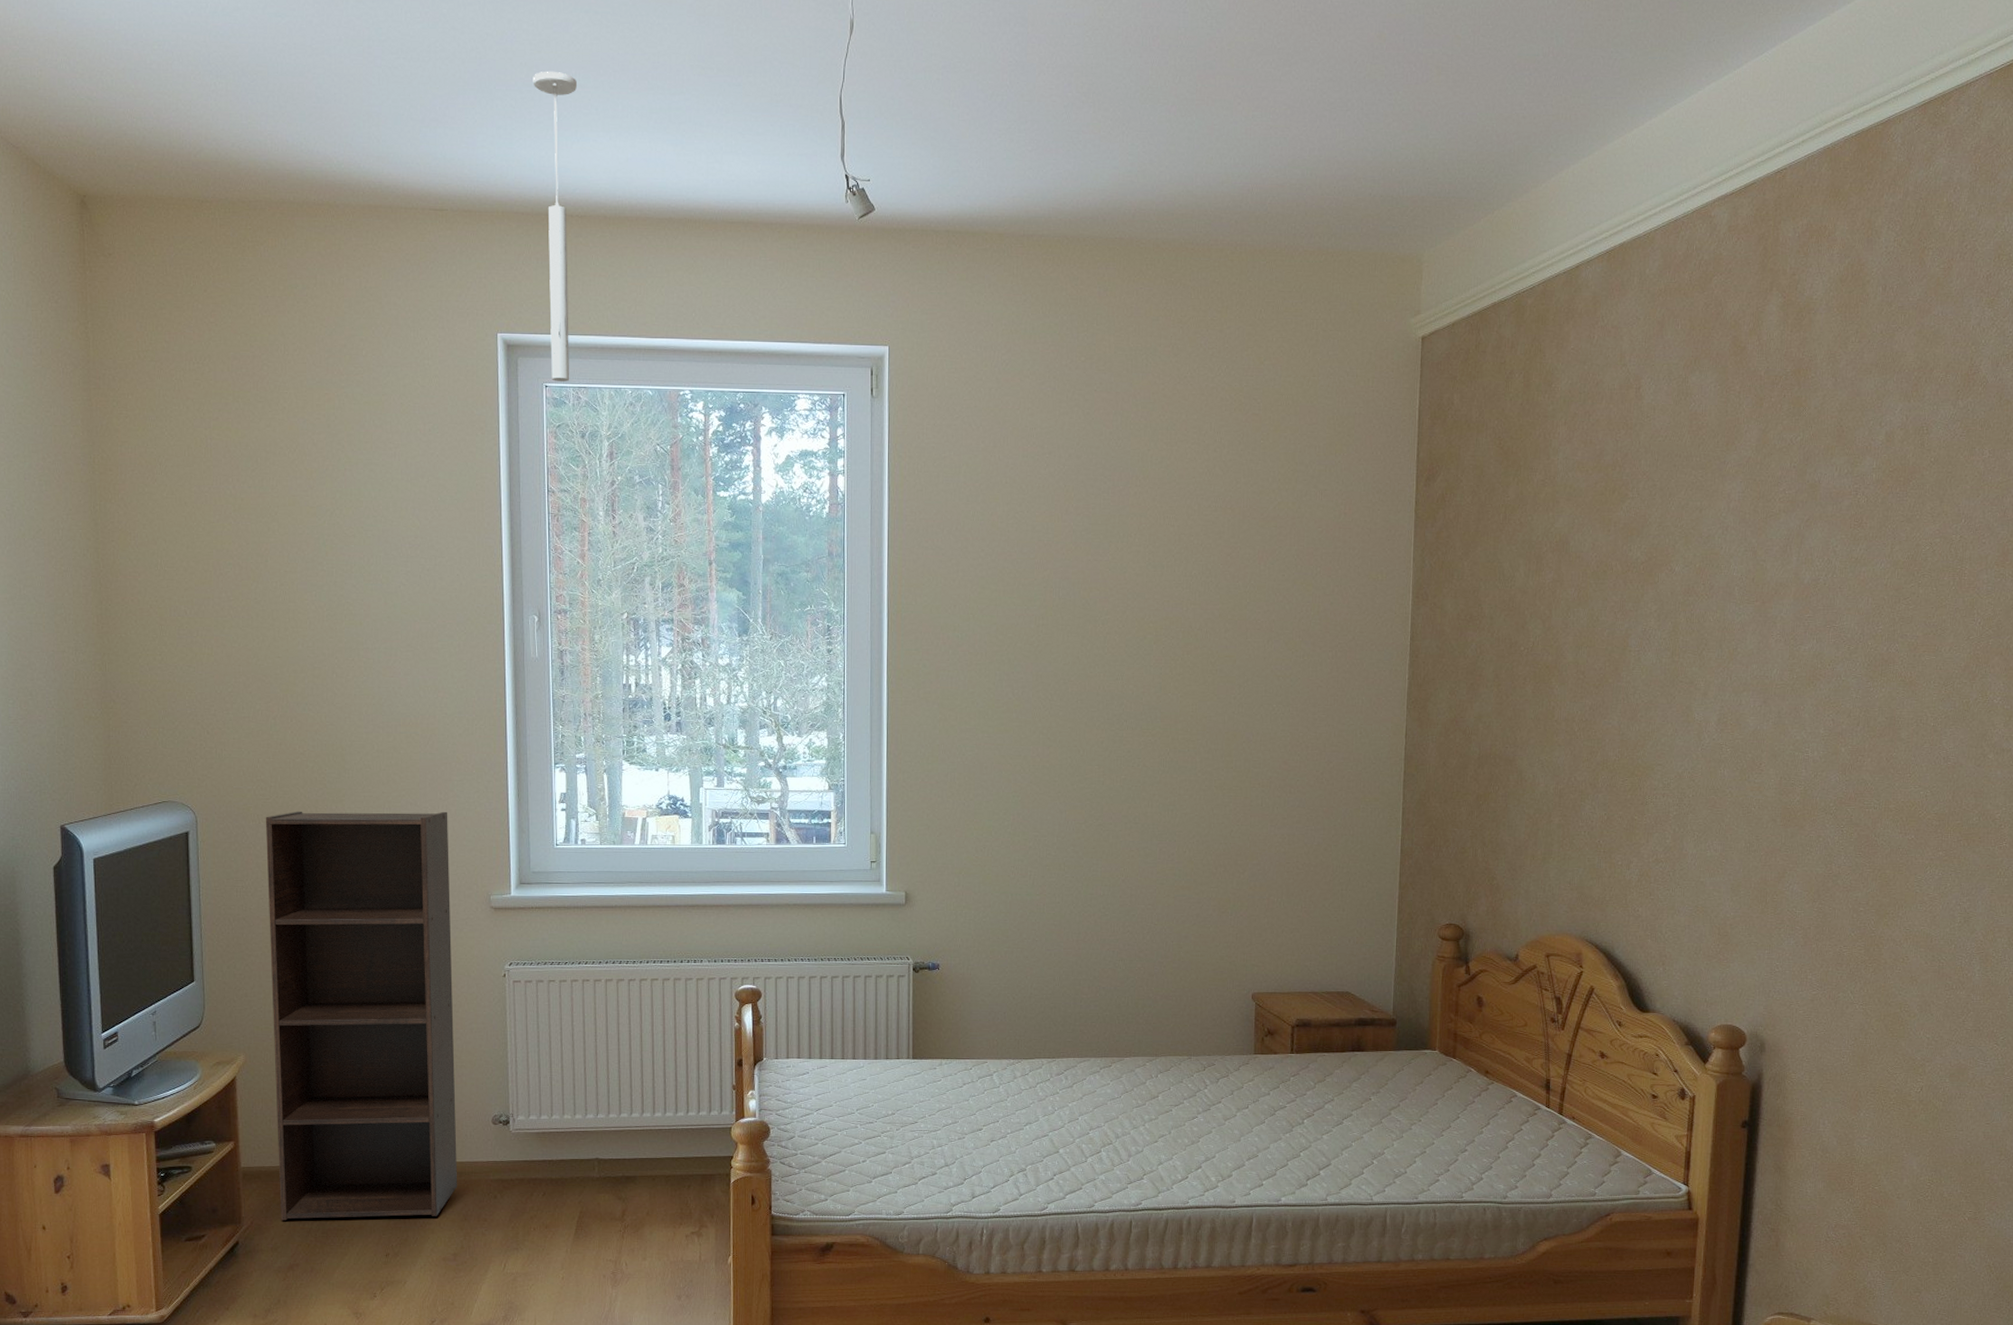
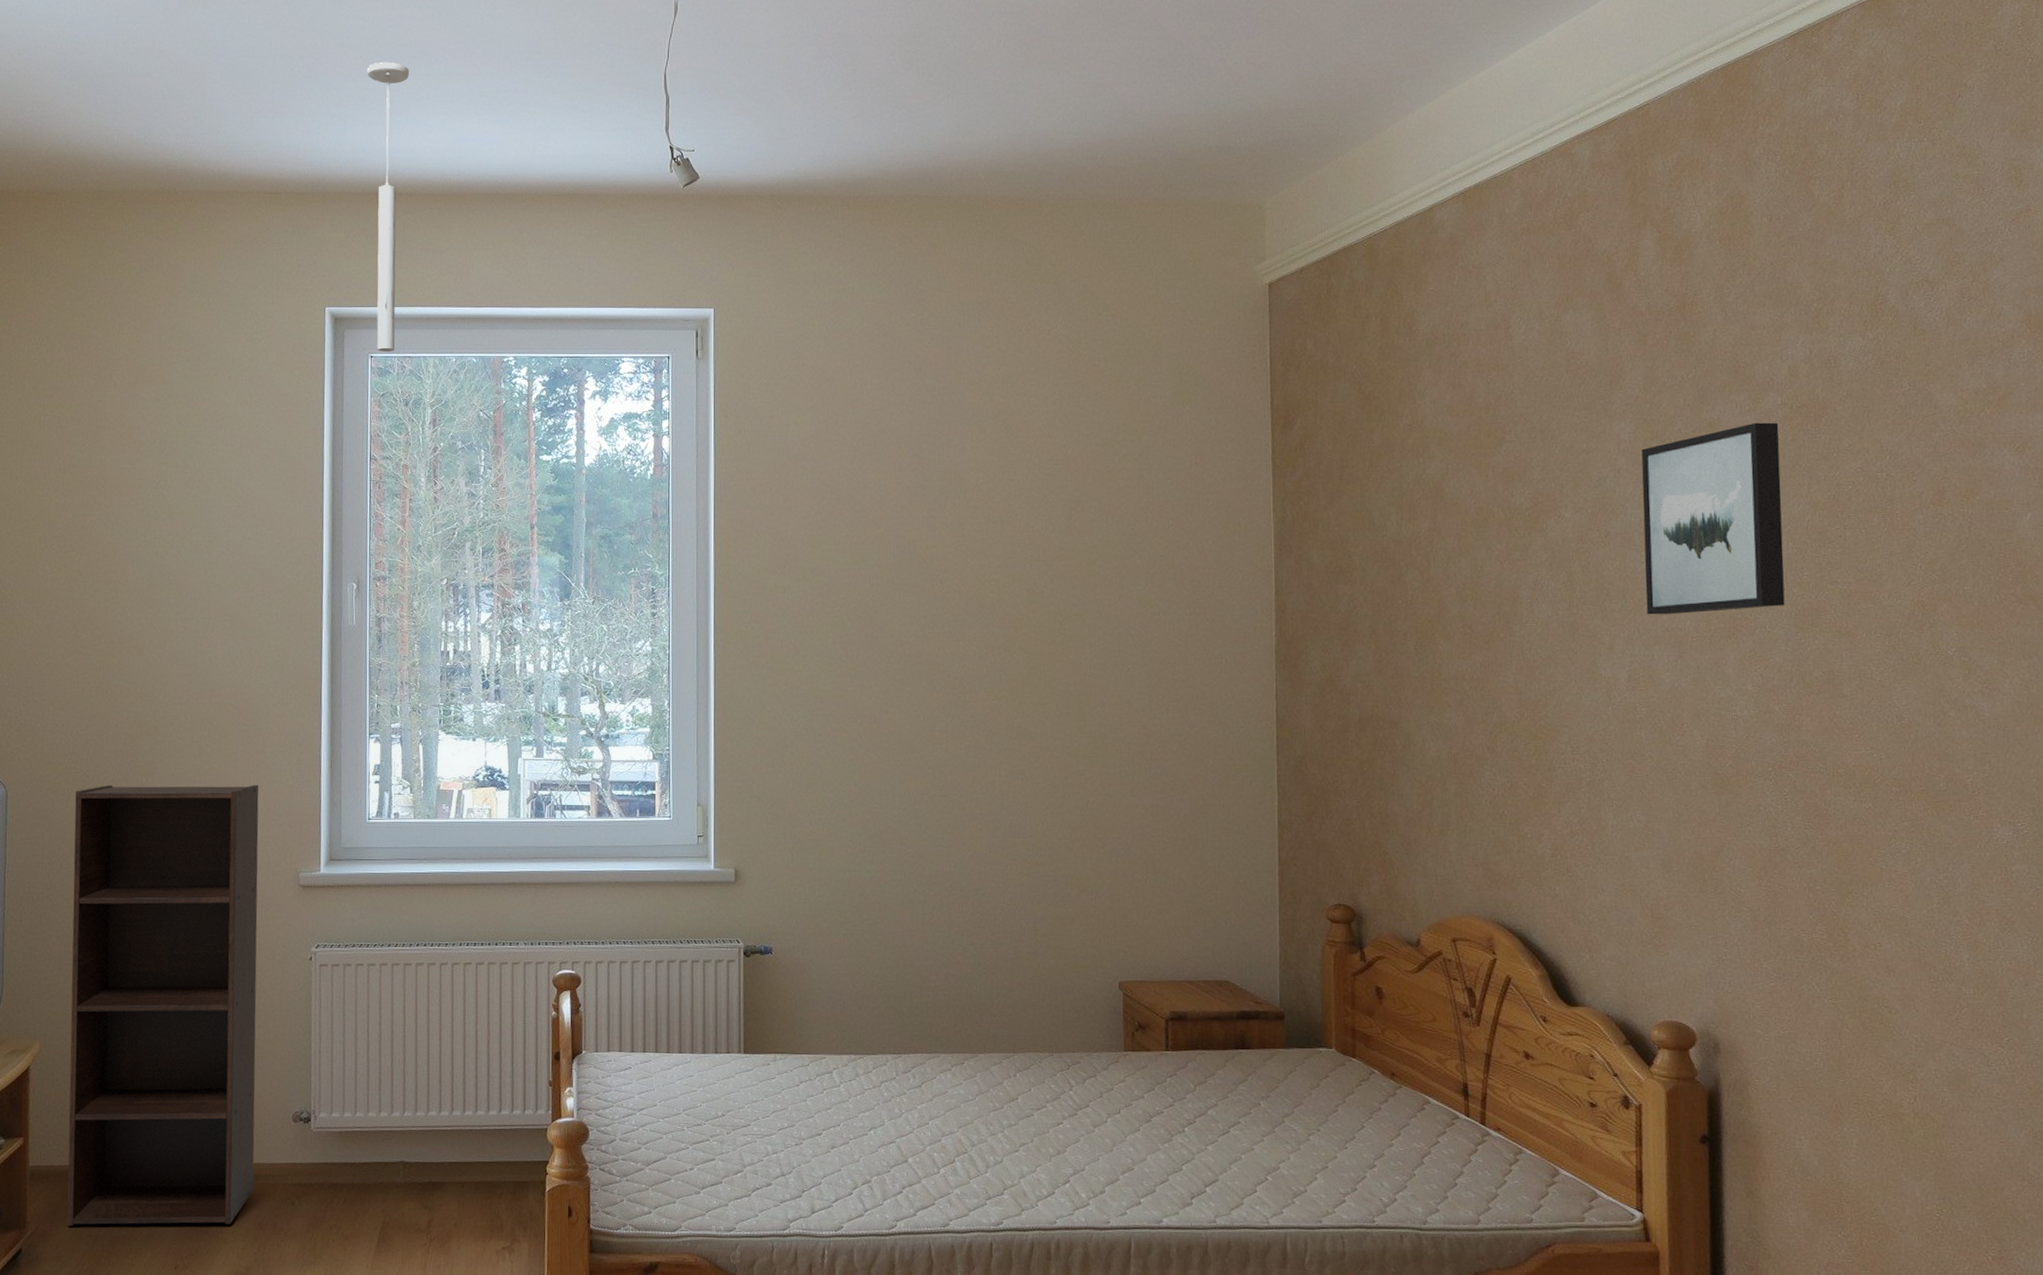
wall art: none [1739,485,1872,664] -> present [1641,422,1785,615]

